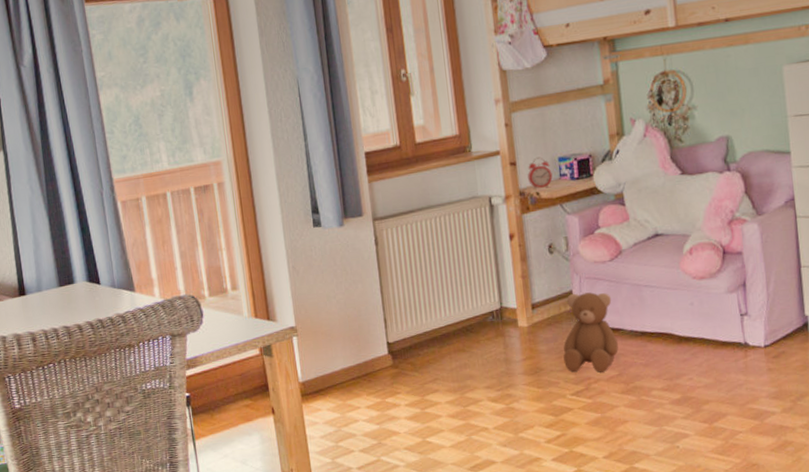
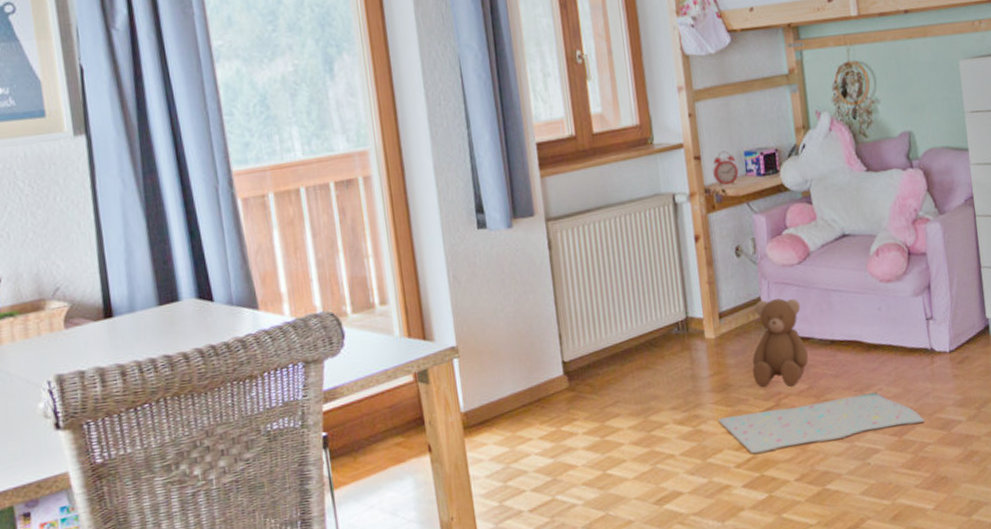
play mat: none [529,381,737,432] -> present [717,392,926,454]

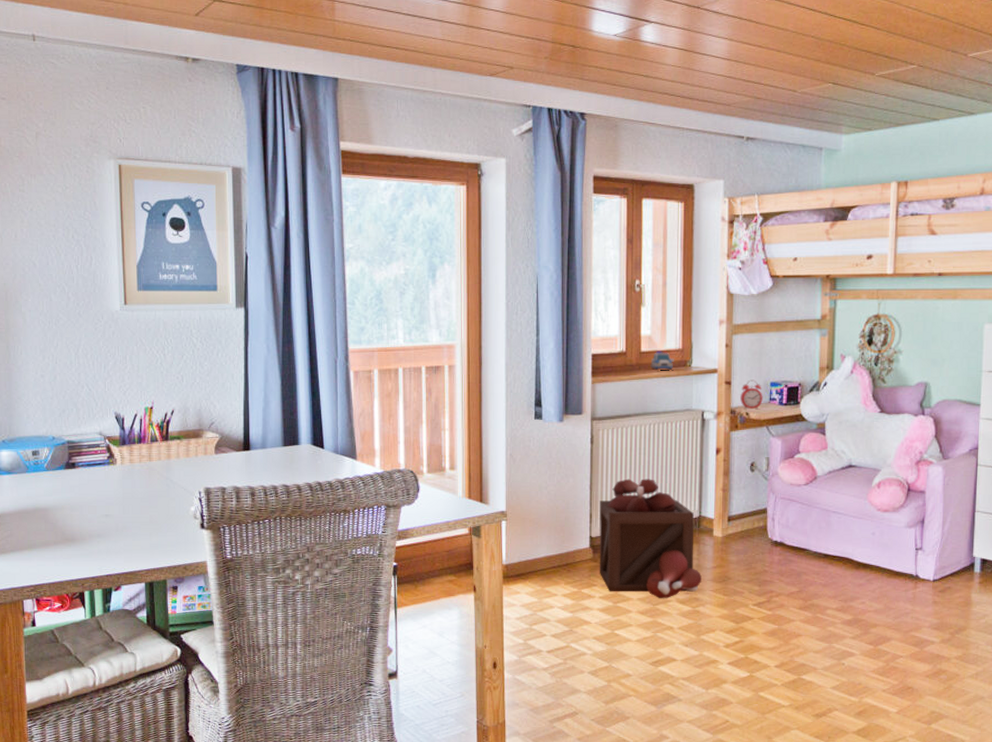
toy box: none [568,281,699,425] -> present [599,478,702,598]
toy car: none [605,129,633,154] -> present [650,351,674,371]
play mat: present [717,392,926,454] -> none [714,603,901,639]
teddy bear: present [752,298,808,387] -> none [751,511,802,587]

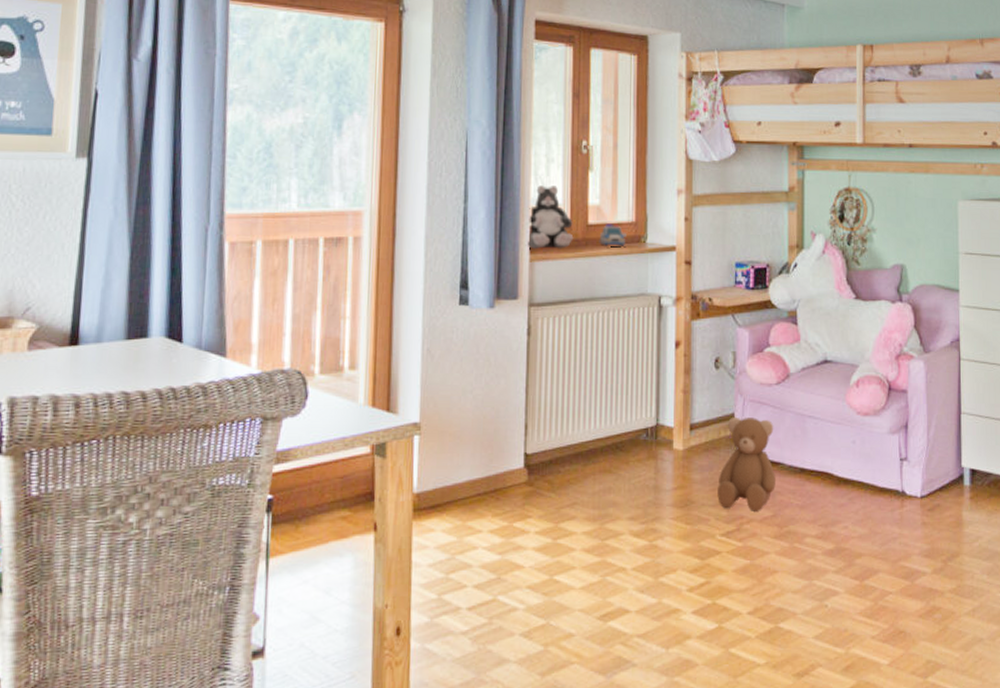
plush toy: none [588,320,629,374] -> present [525,185,574,250]
toy box: present [599,478,702,598] -> none [535,379,660,531]
alarm clock: present [740,379,763,410] -> none [702,259,728,295]
teddy bear: none [751,511,802,587] -> present [717,416,775,511]

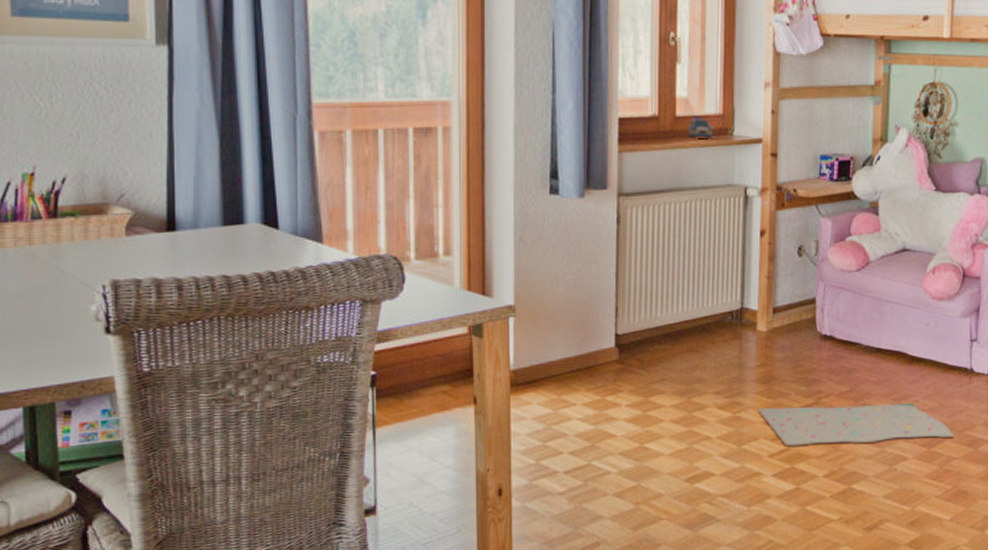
plush toy: present [525,185,574,250] -> none [614,77,662,141]
play mat: none [675,530,889,579] -> present [757,403,955,446]
teddy bear: present [717,416,775,511] -> none [798,301,853,387]

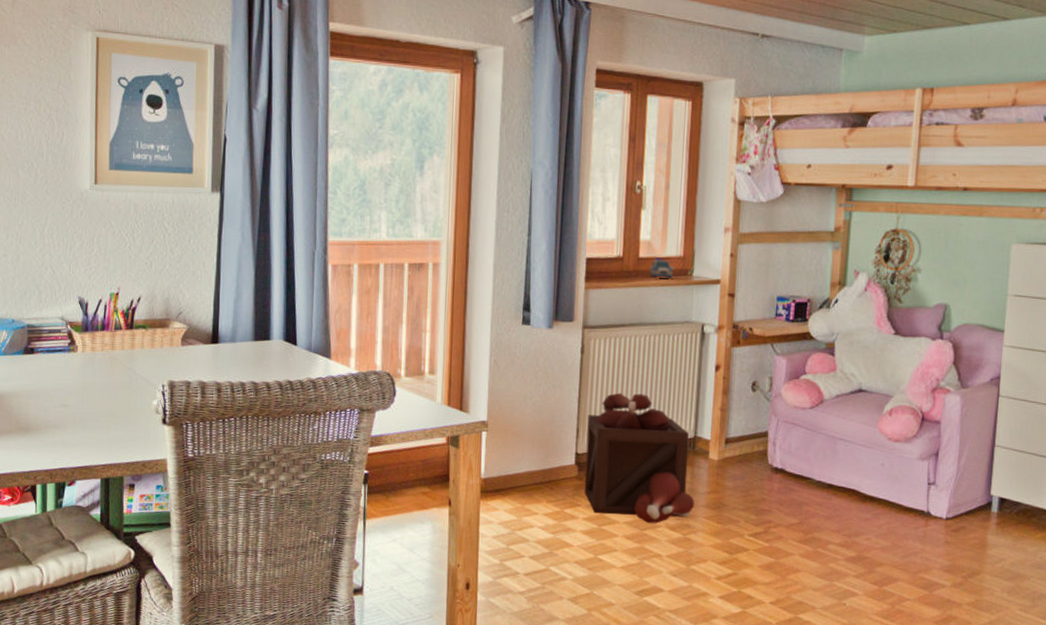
toy box: none [626,265,743,404] -> present [584,392,694,523]
play mat: present [757,403,955,446] -> none [707,531,909,578]

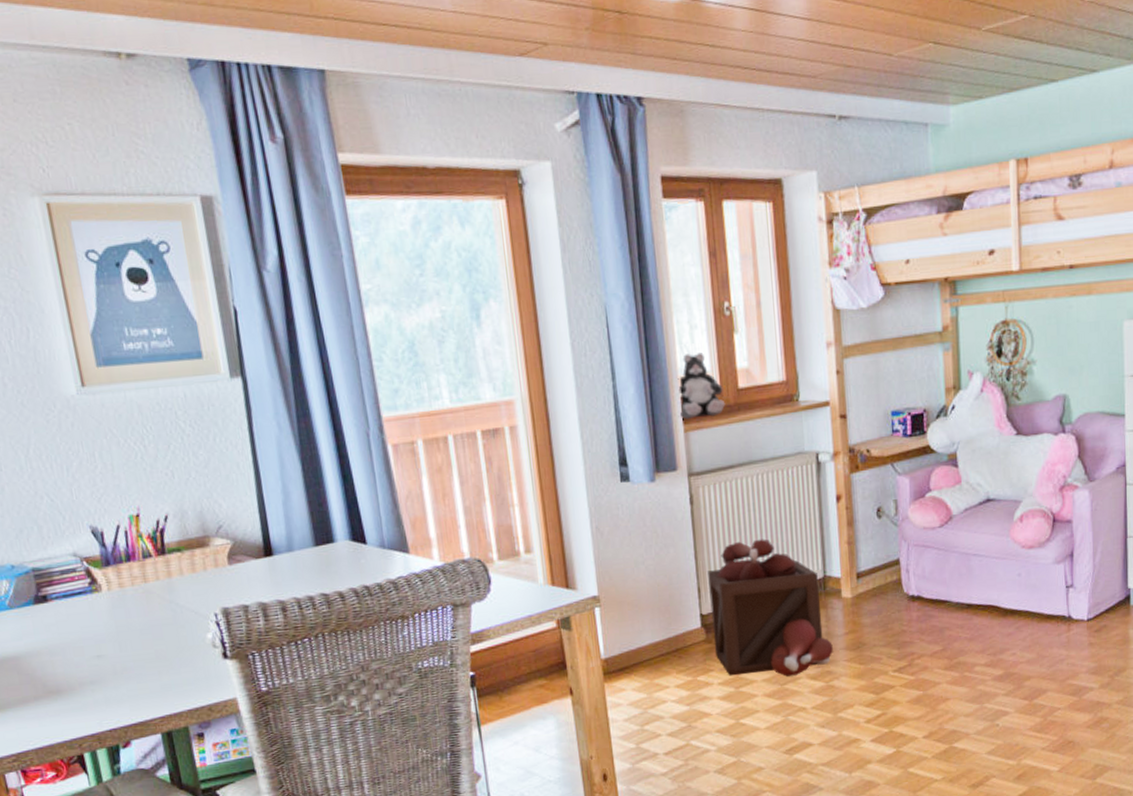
plush toy: none [581,222,626,279] -> present [678,353,726,420]
toy car: present [648,257,674,280] -> none [750,384,778,410]

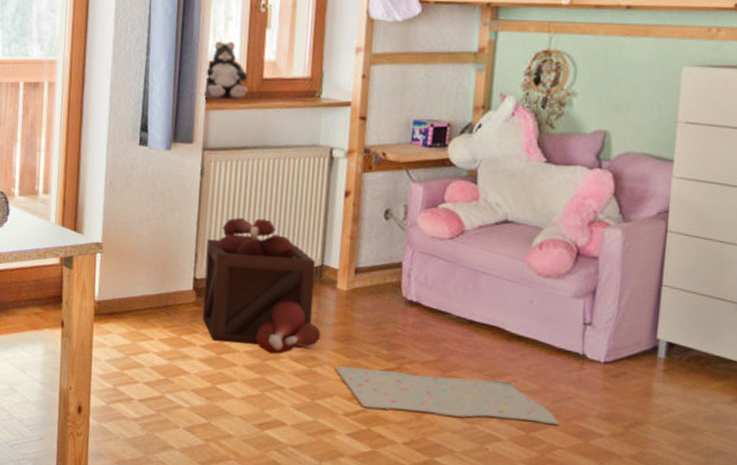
play mat: none [850,656,1057,711] -> present [334,365,561,425]

